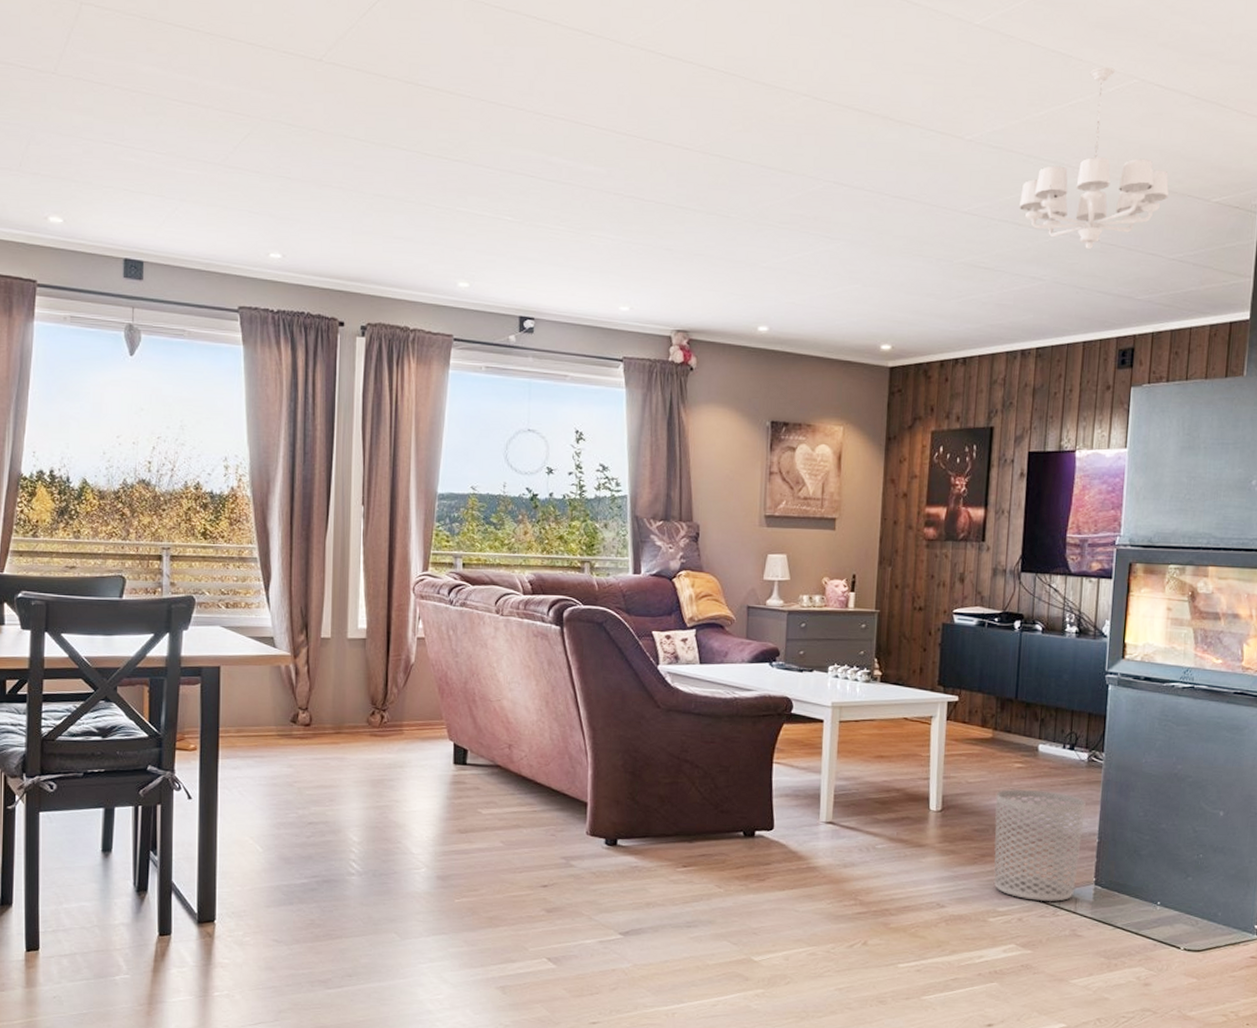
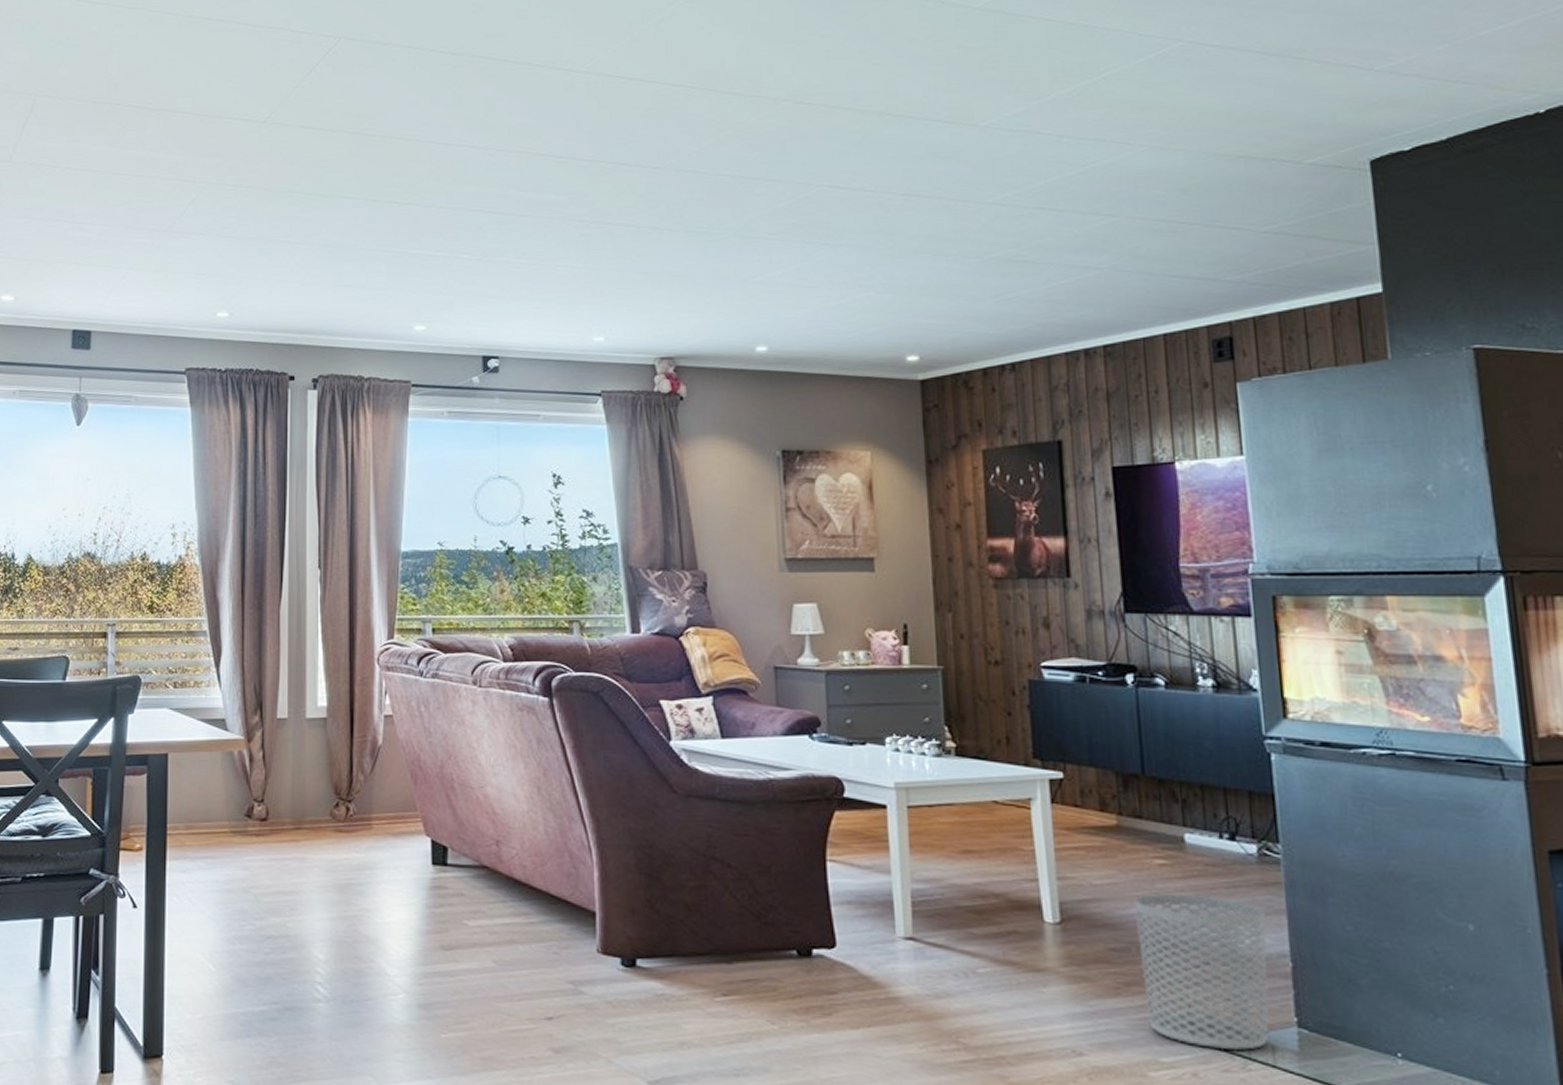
chandelier: present [1018,67,1169,250] -> none [1056,33,1246,231]

